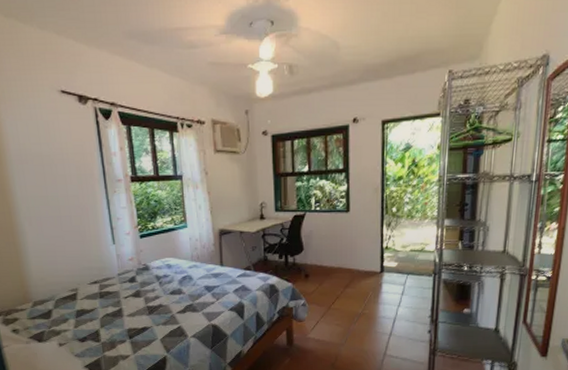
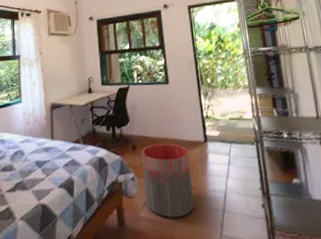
trash can: none [314,272,363,339] -> present [141,143,195,218]

